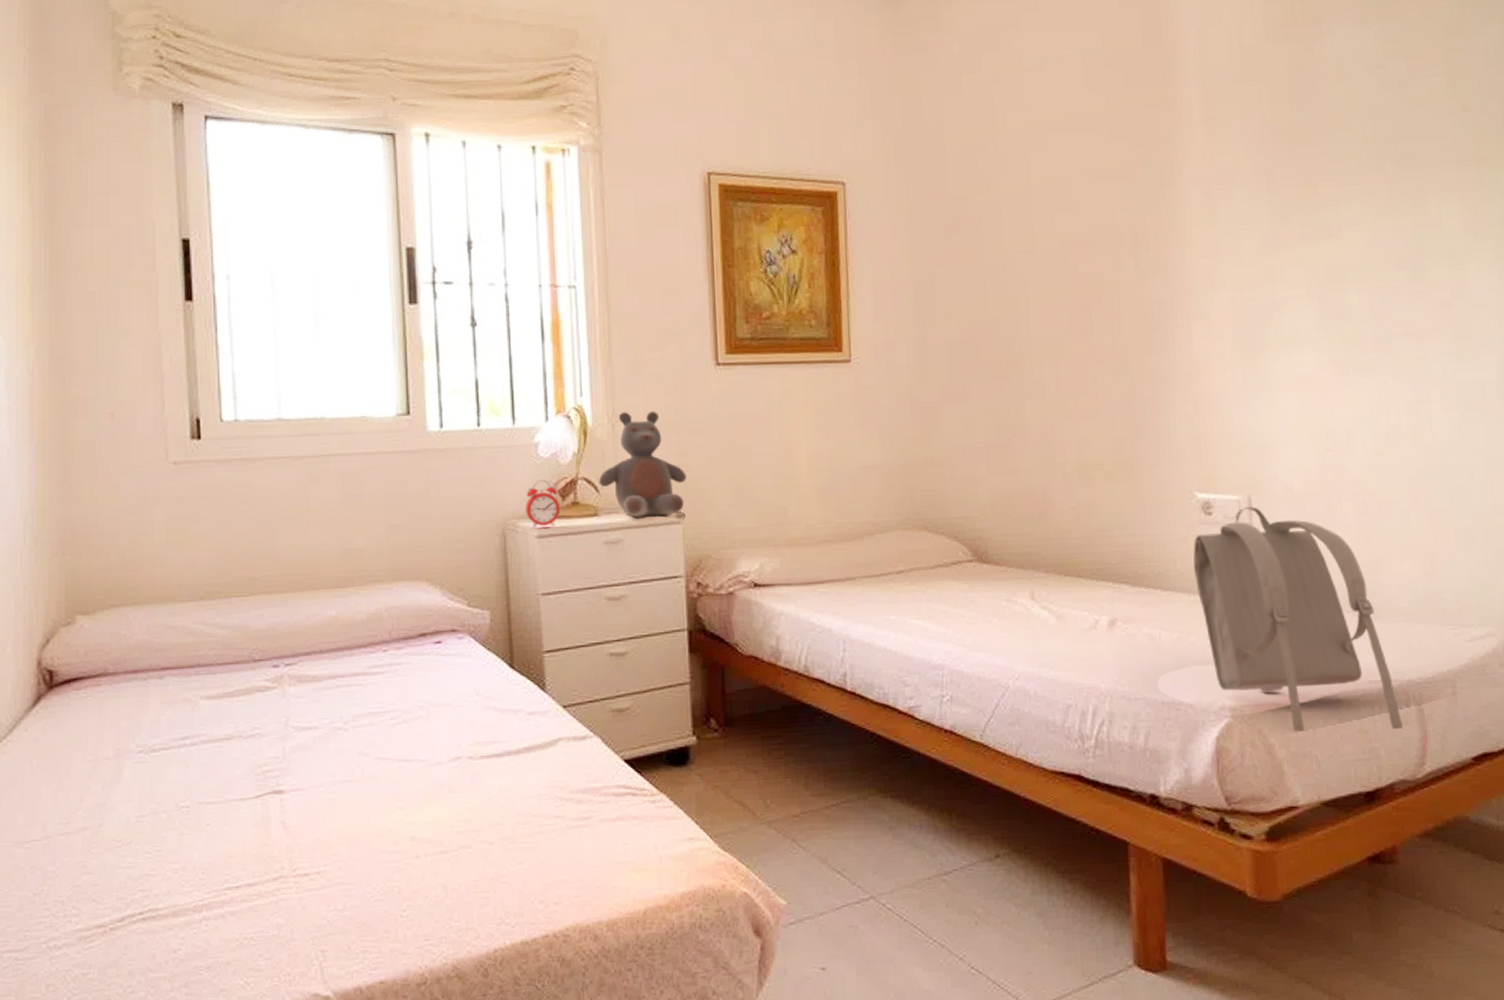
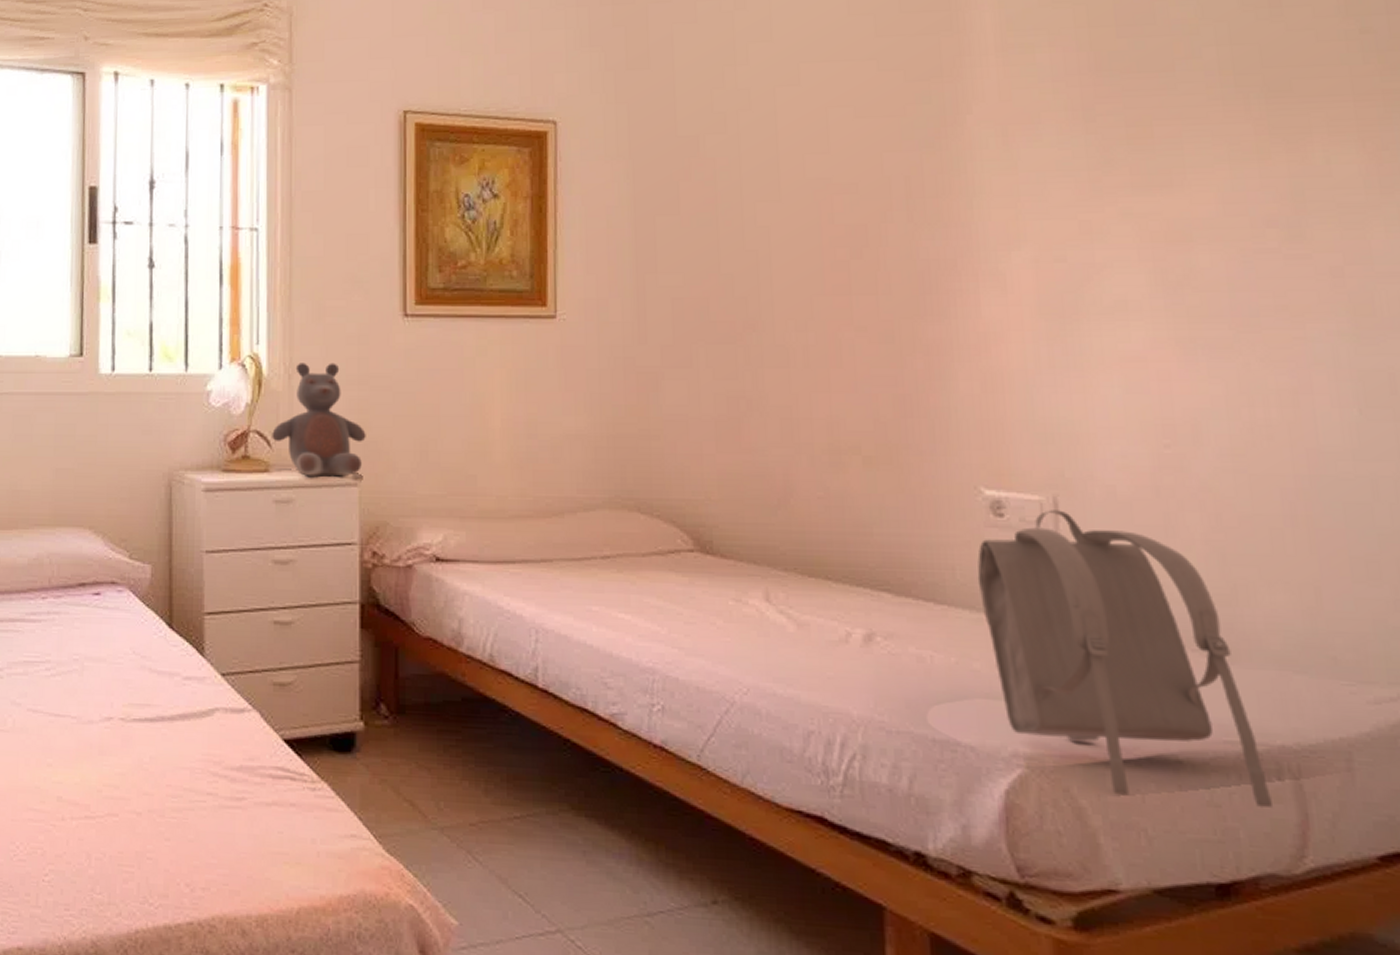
alarm clock: present [525,480,561,529] -> none [193,430,230,482]

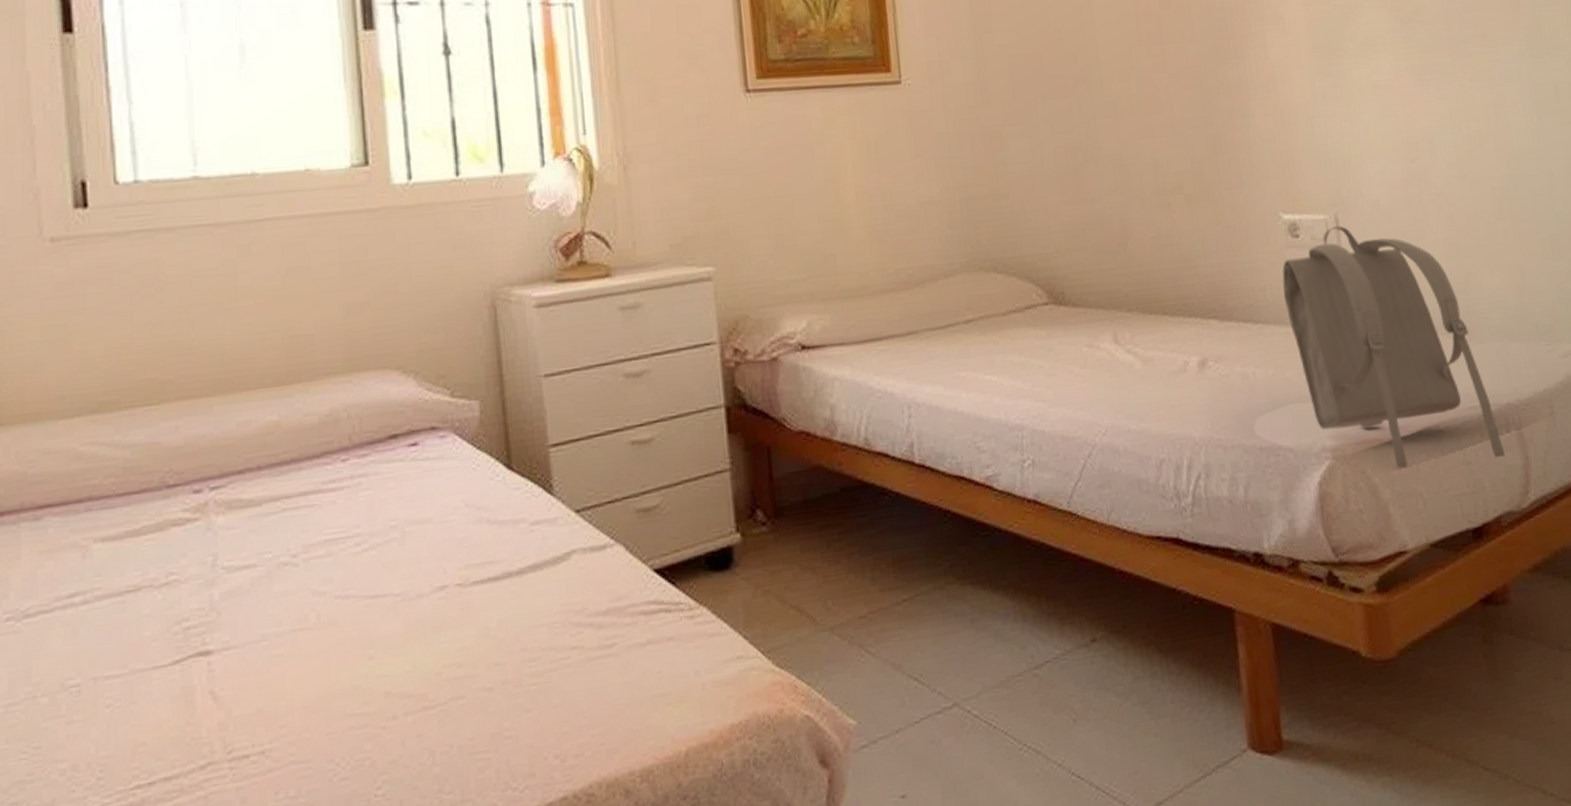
teddy bear: present [272,363,366,478] -> none [610,148,716,277]

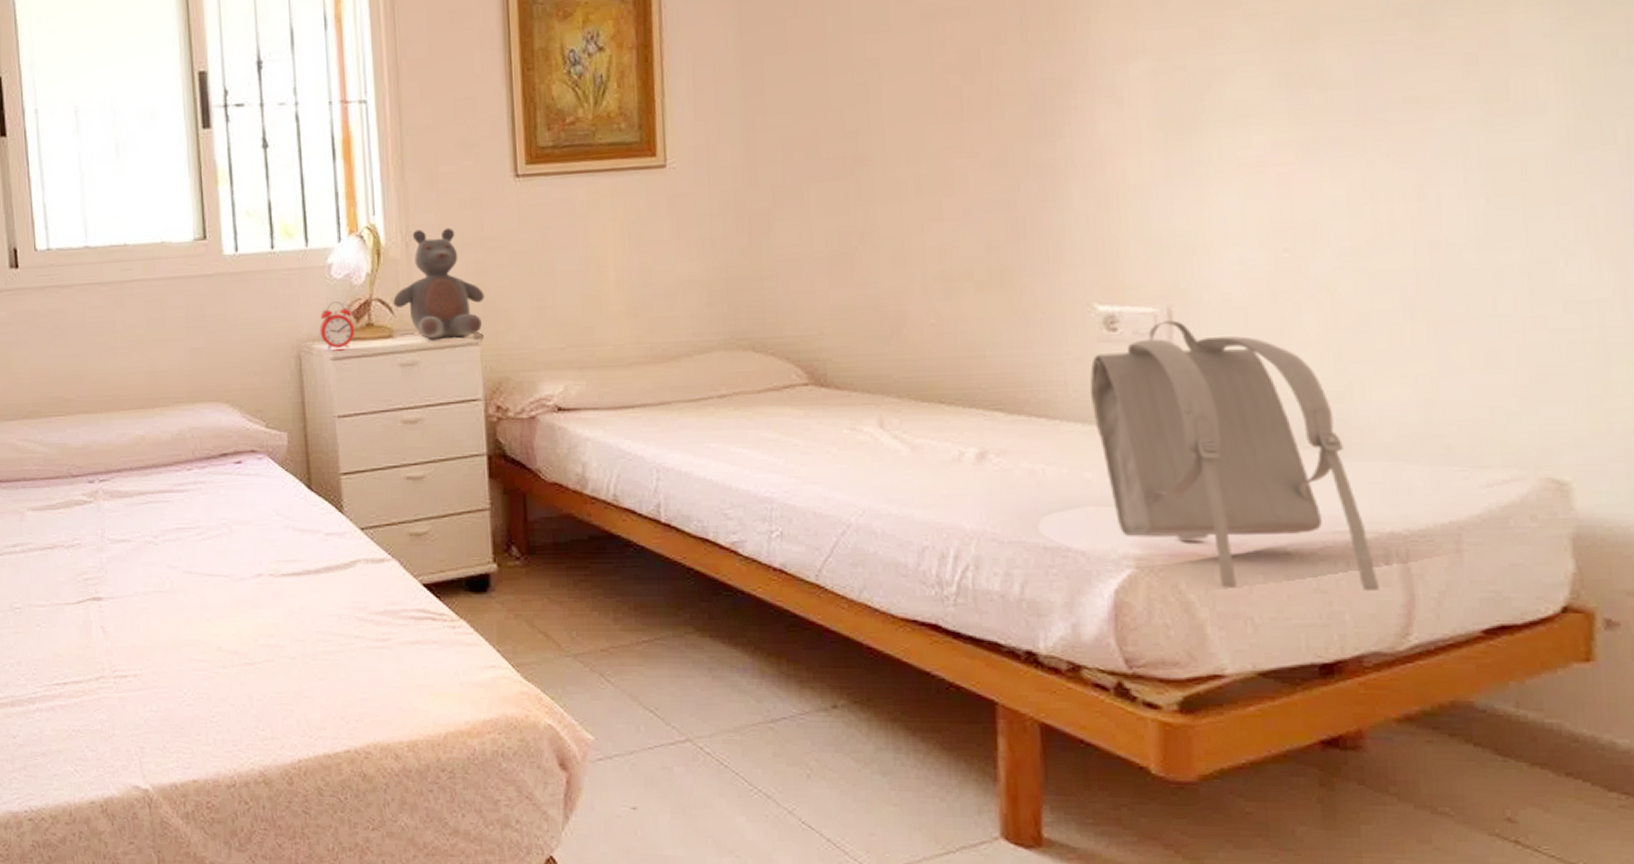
alarm clock: none [519,236,564,297] -> present [320,301,355,351]
teddy bear: none [610,148,716,277] -> present [393,227,485,340]

